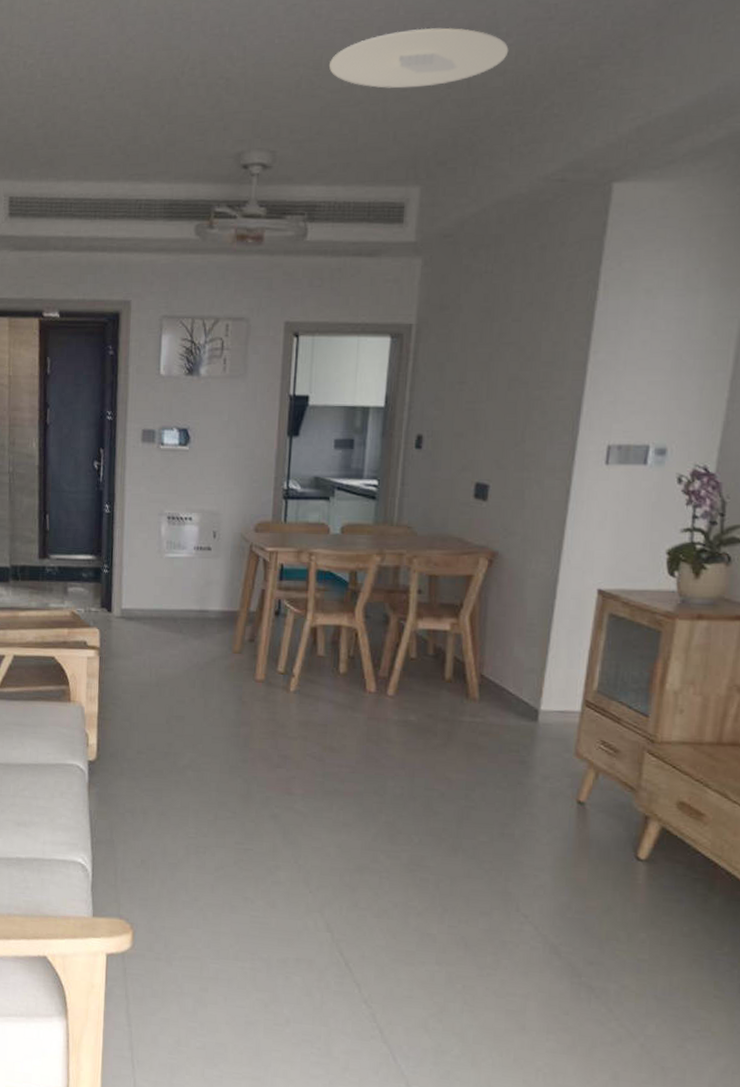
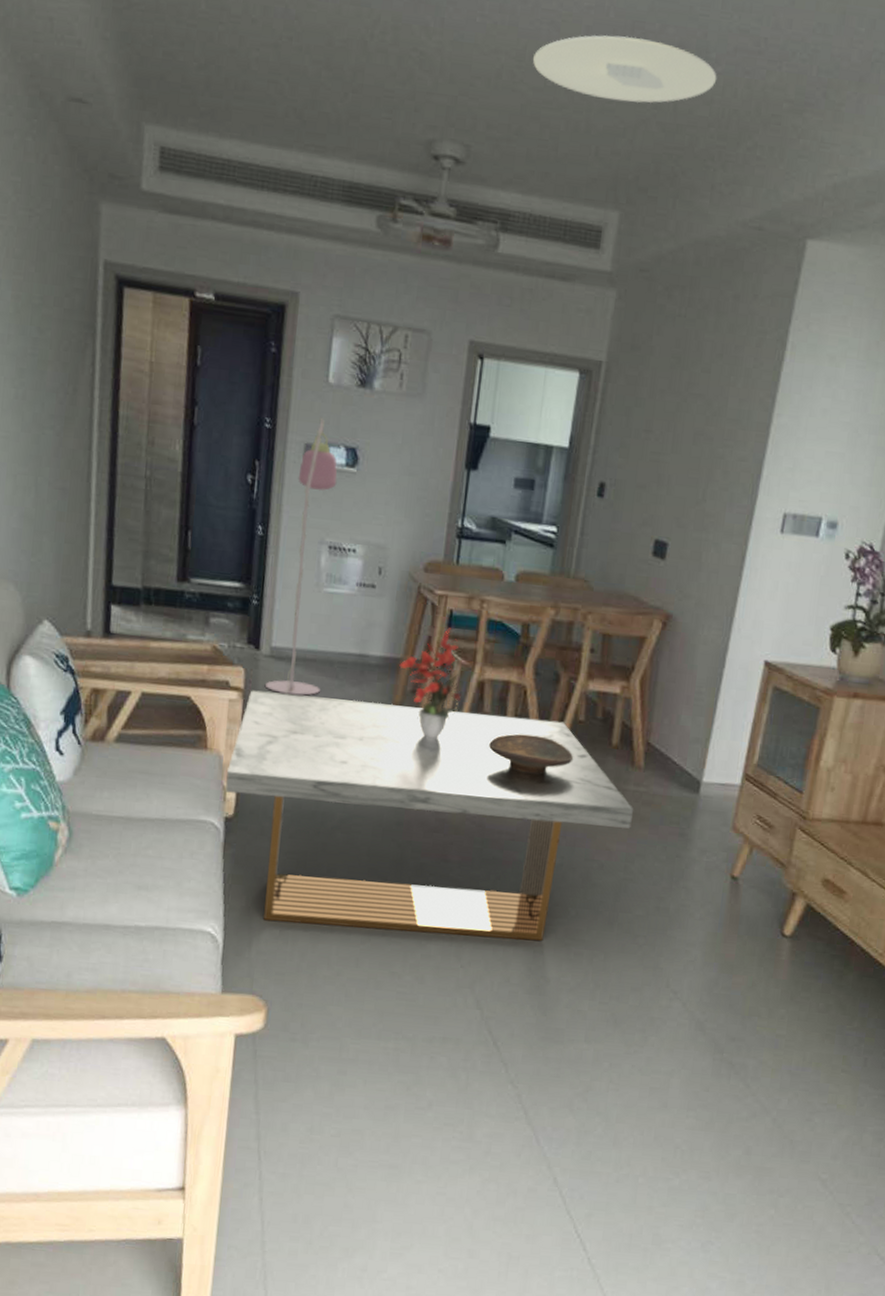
coffee table: none [87,648,472,868] -> present [224,690,634,941]
floor lamp: none [117,405,172,650] -> present [264,417,337,696]
potted flower: none [237,580,296,682] -> present [399,628,462,739]
decorative bowl: none [323,672,408,710] -> present [487,733,574,774]

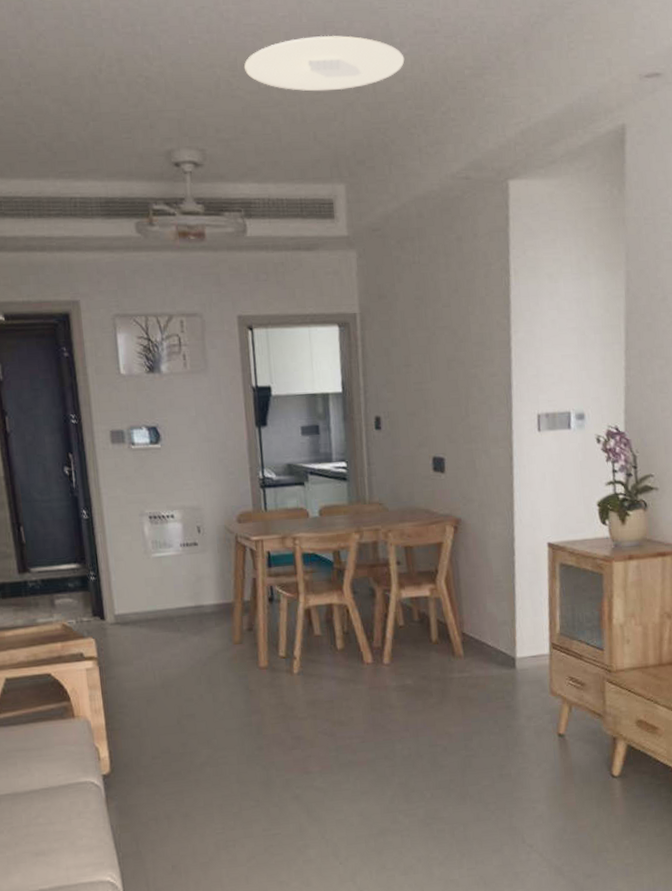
coffee table: present [224,690,634,941] -> none [96,630,463,860]
floor lamp: present [264,417,337,696] -> none [109,405,166,655]
potted flower: present [399,628,462,739] -> none [232,567,293,668]
decorative bowl: present [487,733,574,774] -> none [324,646,402,681]

